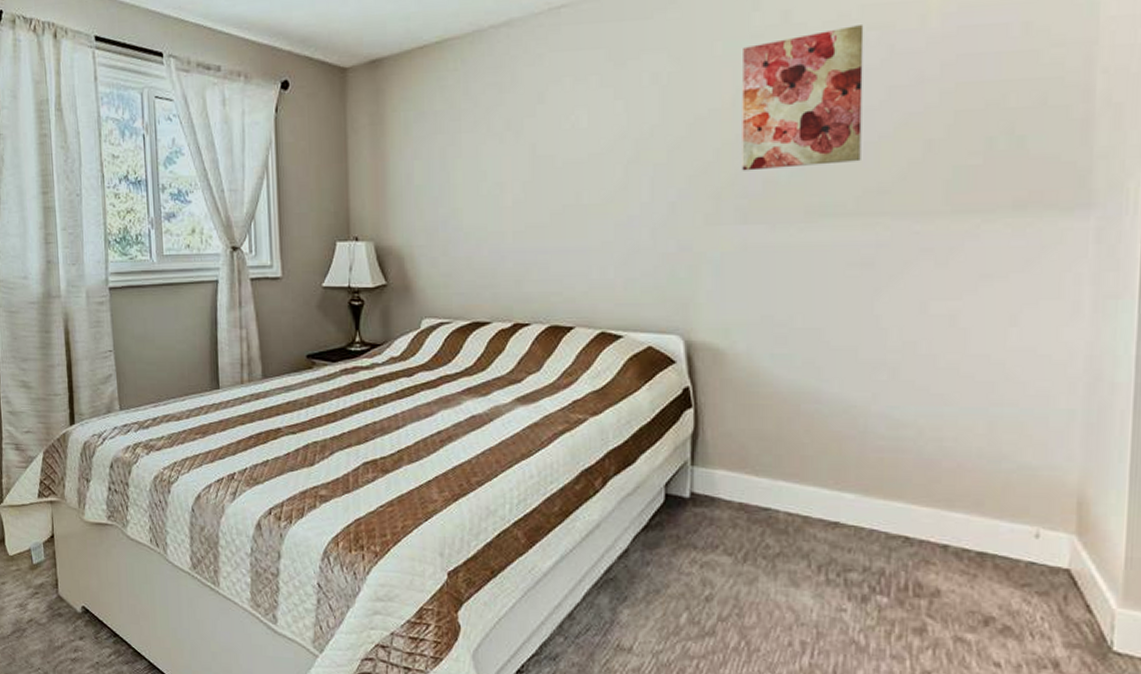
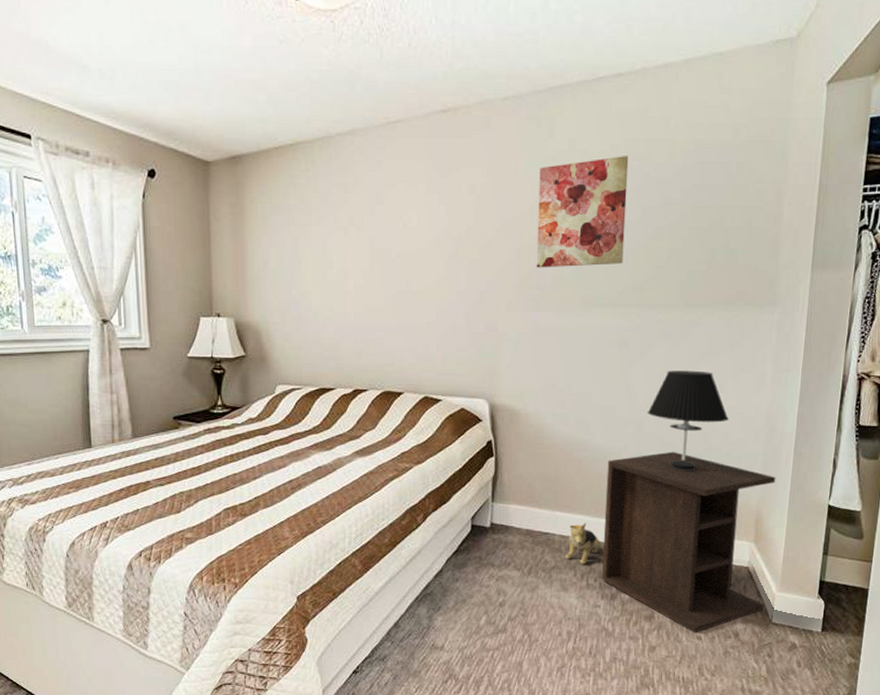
plush toy: none [793,497,844,554] -> present [564,523,600,565]
nightstand: none [847,405,1107,657] -> present [602,451,776,633]
table lamp: none [903,297,1027,433] -> present [647,370,729,472]

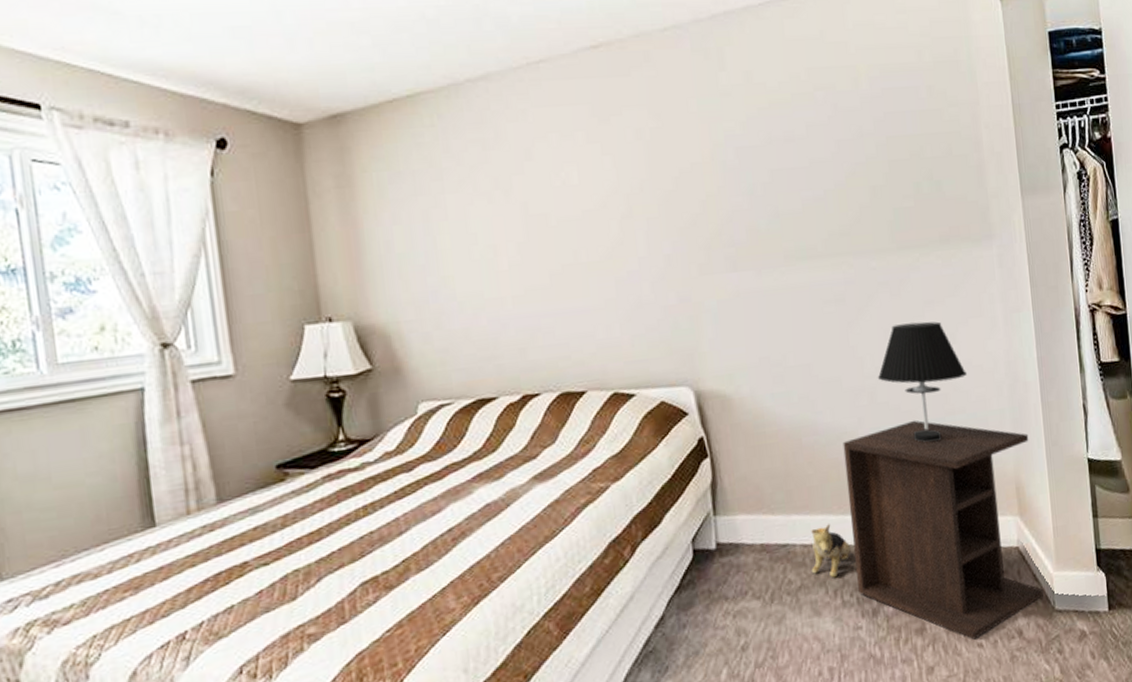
wall art: present [536,156,629,268] -> none [715,86,823,221]

